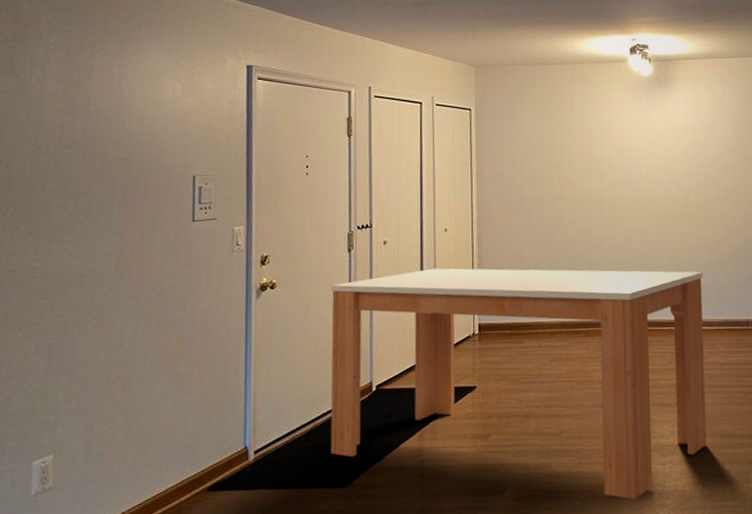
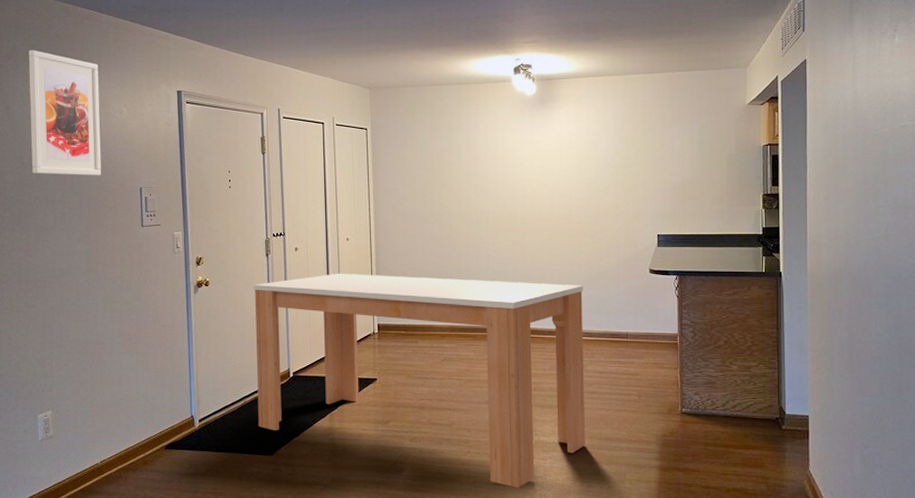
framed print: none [49,15,148,163] -> present [28,50,101,176]

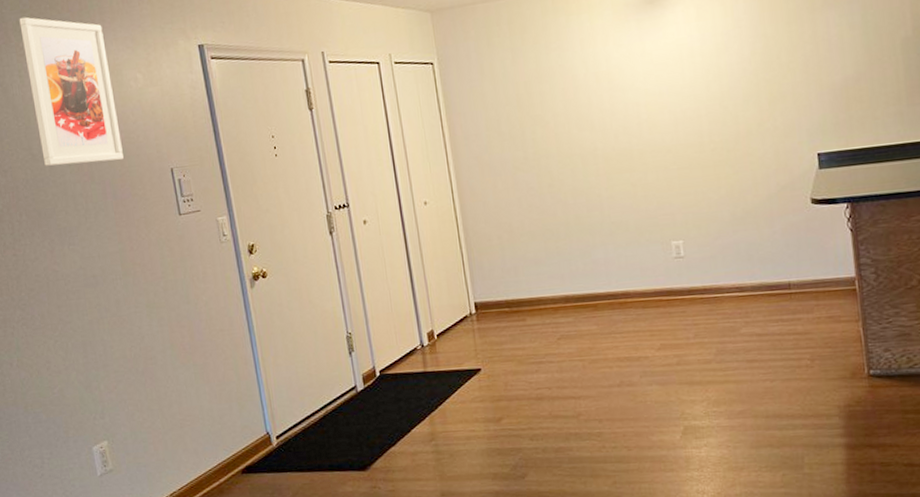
dining table: present [254,273,585,488] -> none [319,228,748,486]

